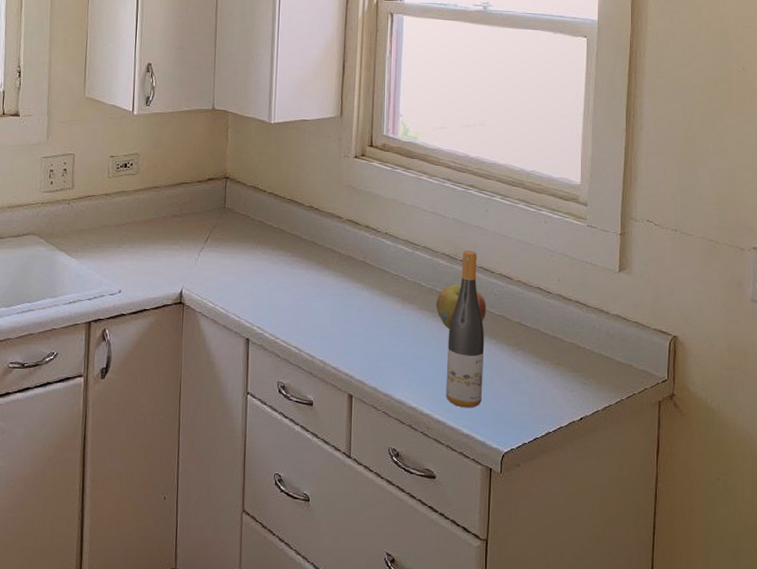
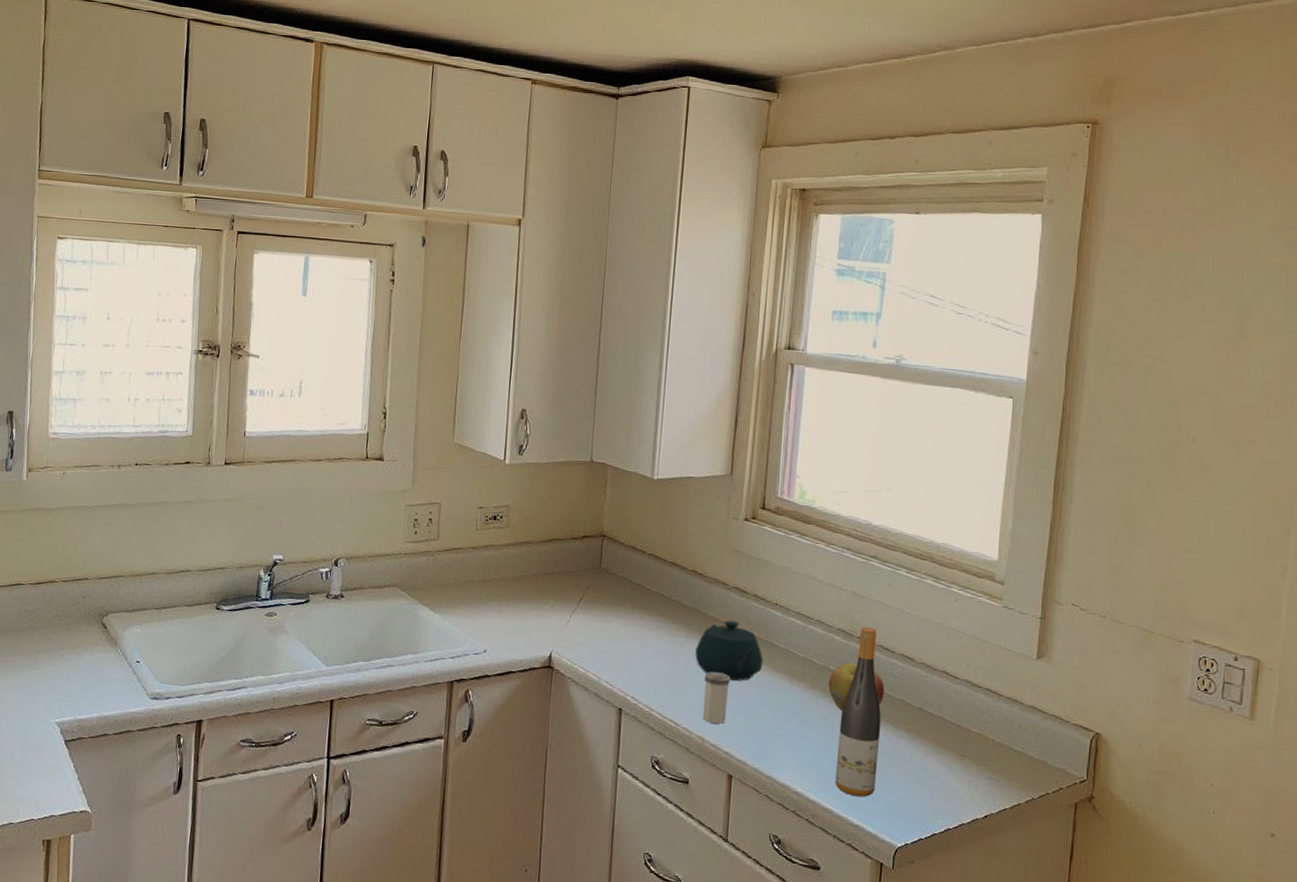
teapot: none [315,250,377,307] -> present [695,620,763,681]
salt shaker: none [323,299,347,347] -> present [702,672,730,724]

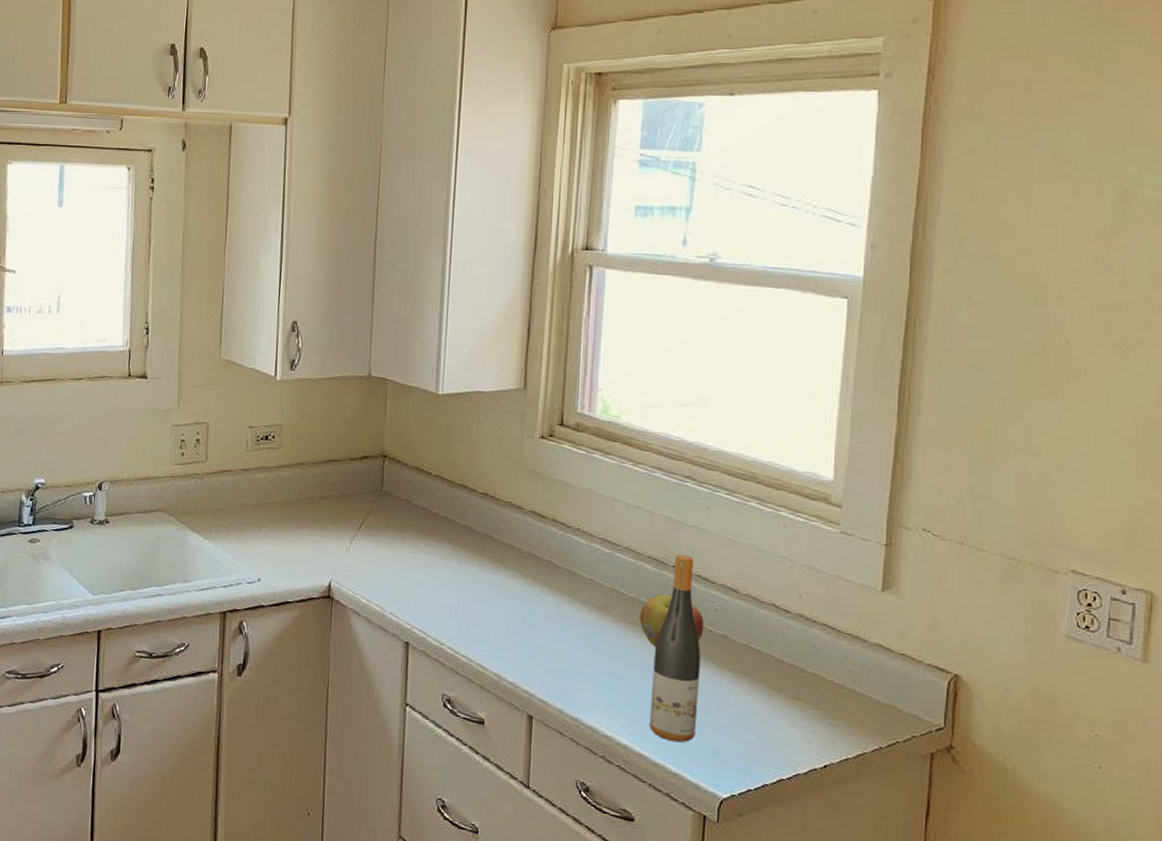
teapot: present [695,620,763,681] -> none [489,547,565,614]
salt shaker: present [702,672,730,724] -> none [498,603,528,660]

